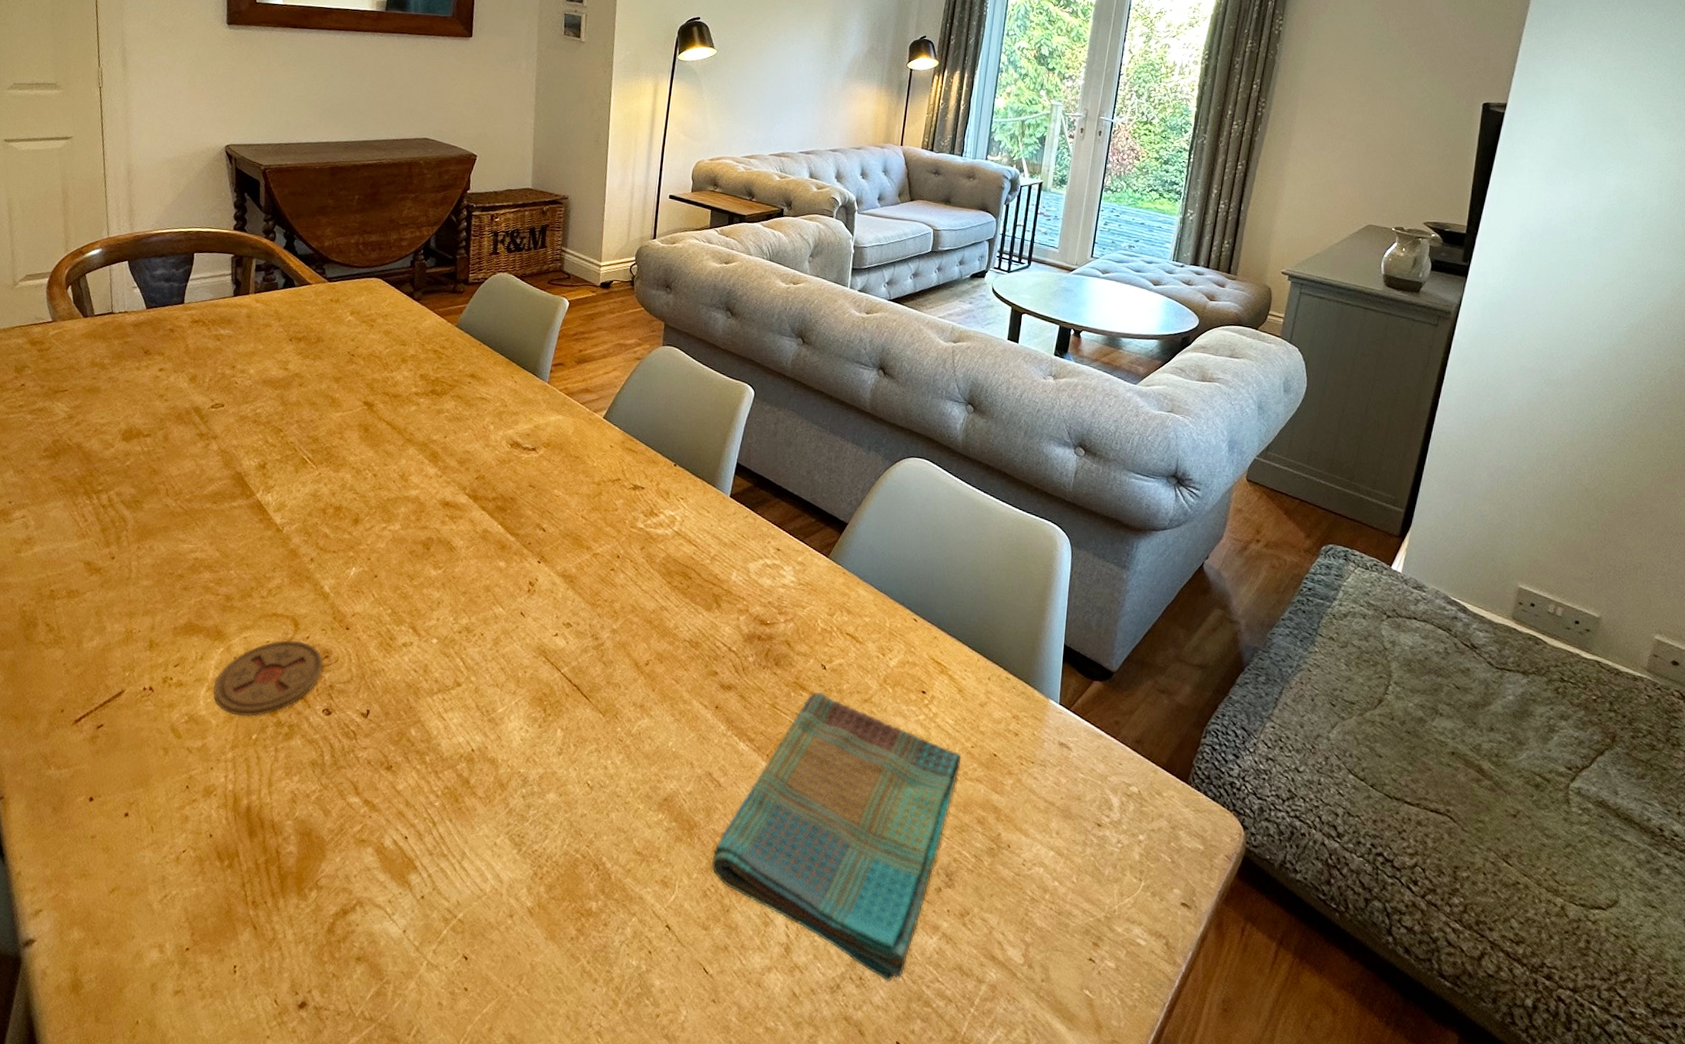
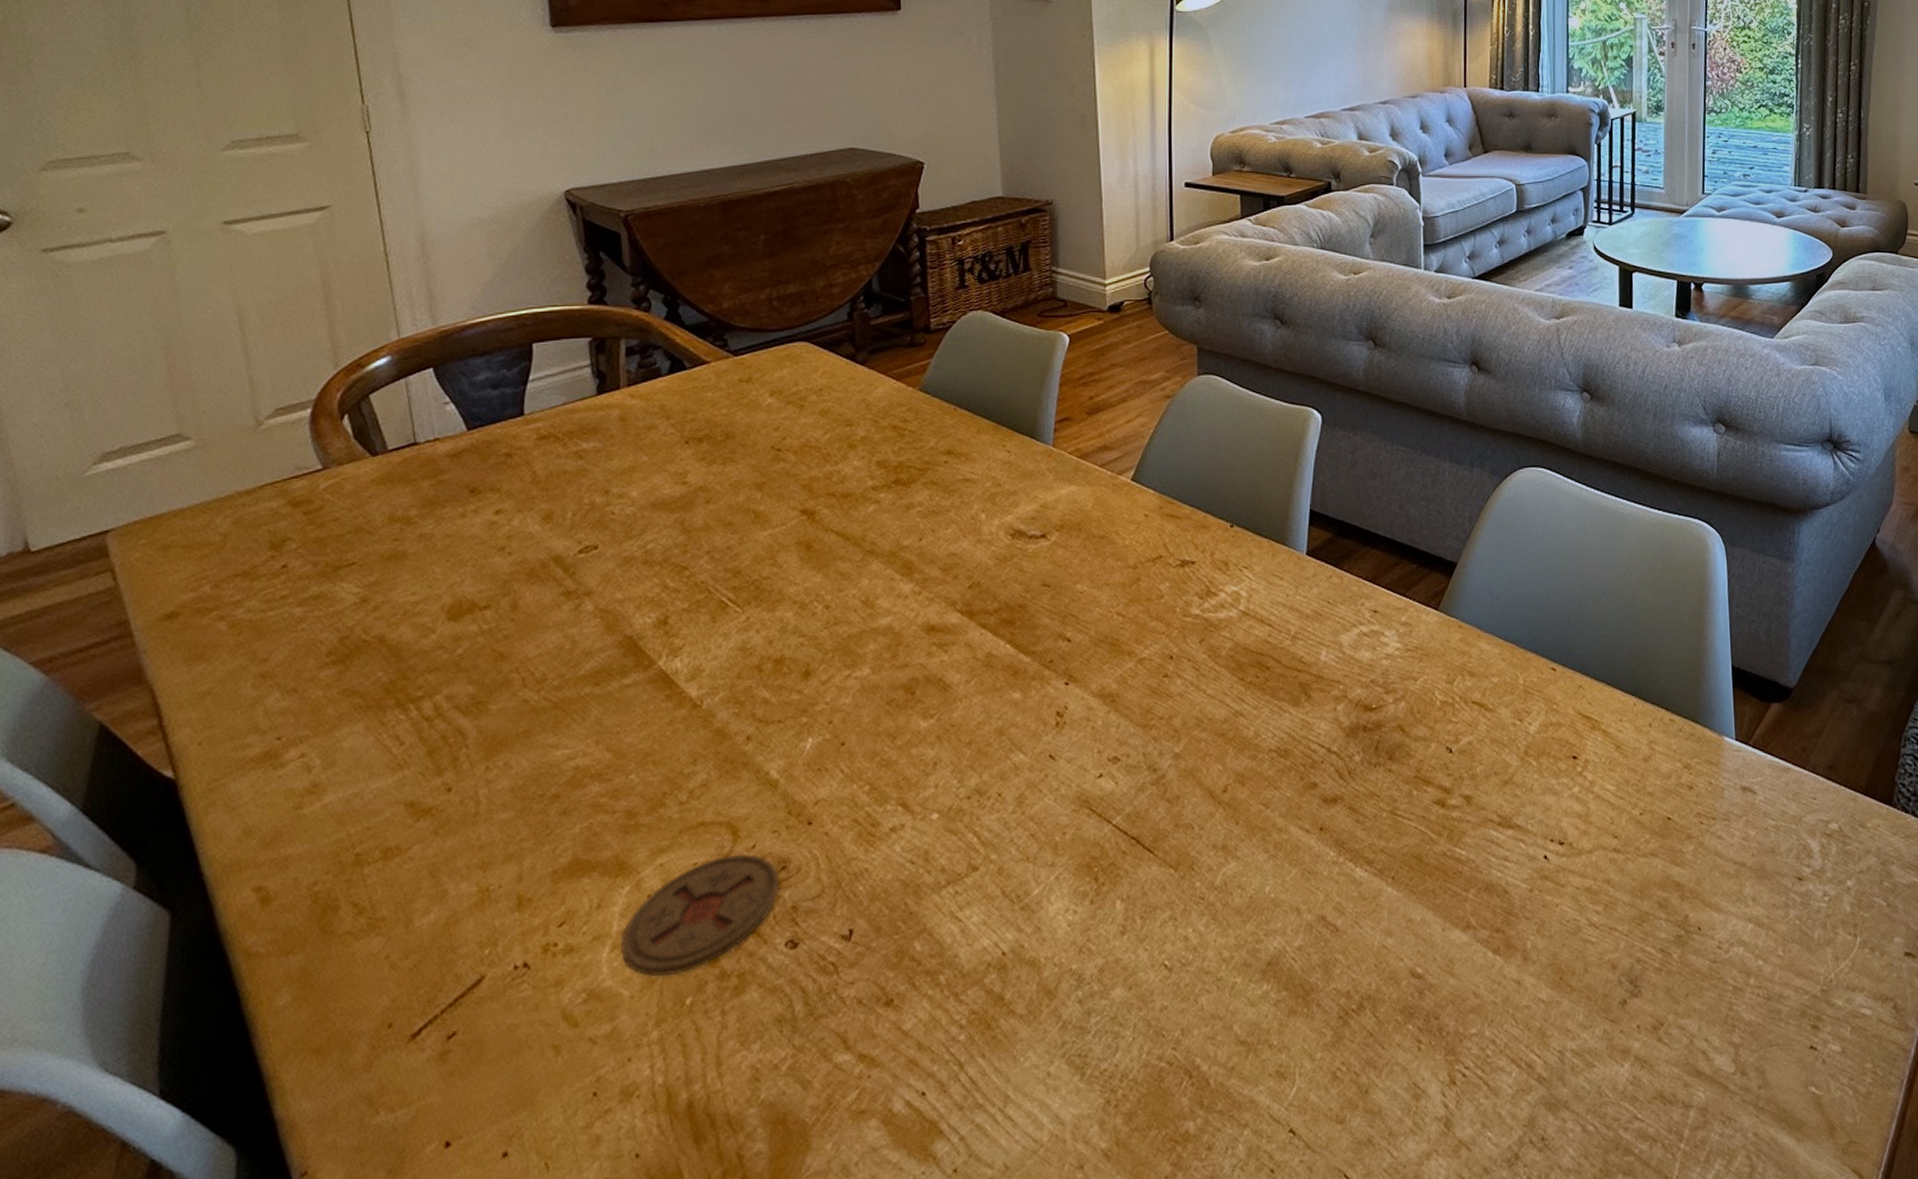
dish towel: present [712,691,962,982] -> none [1338,782,1630,1135]

